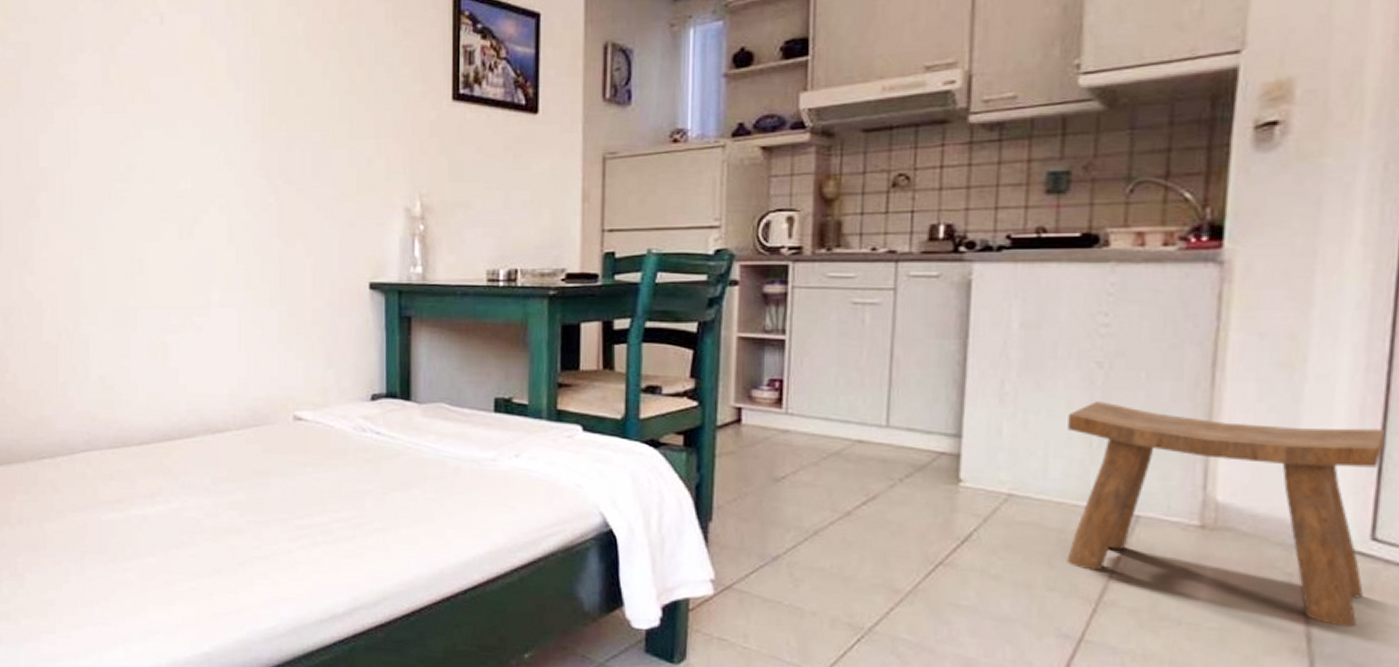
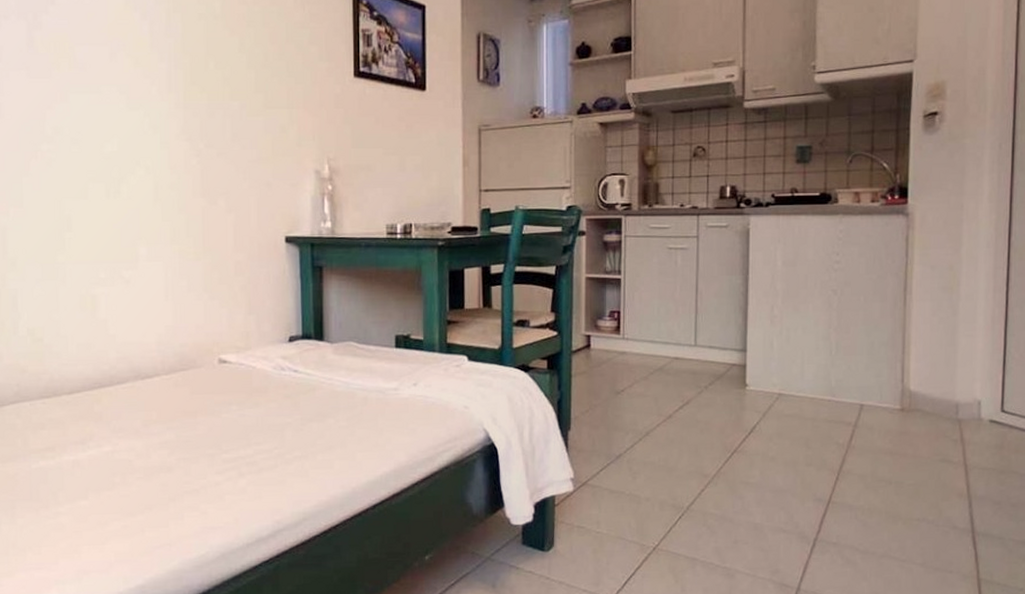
stool: present [1066,401,1386,627] -> none [816,320,1007,476]

